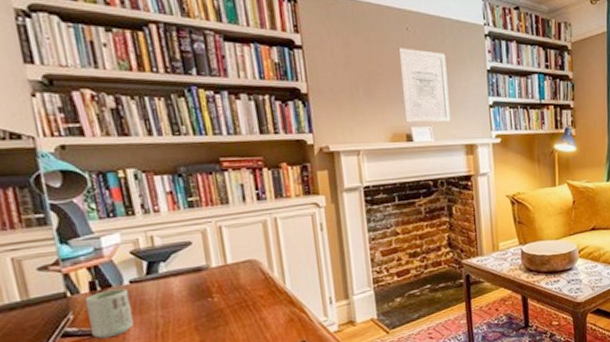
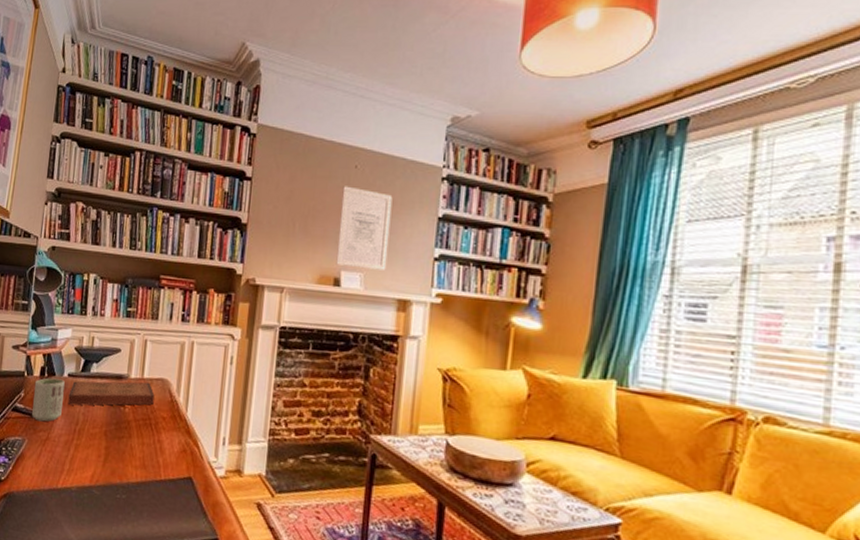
book: none [136,267,246,312] -> present [68,381,155,406]

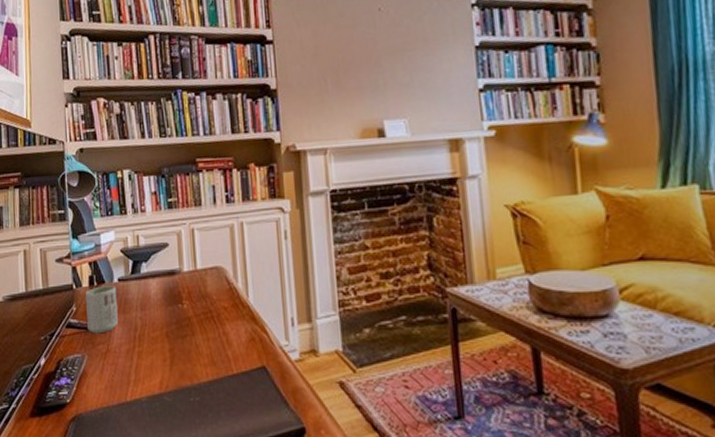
book: present [68,381,155,406] -> none [122,273,212,311]
wall art: present [336,186,393,271] -> none [369,30,431,115]

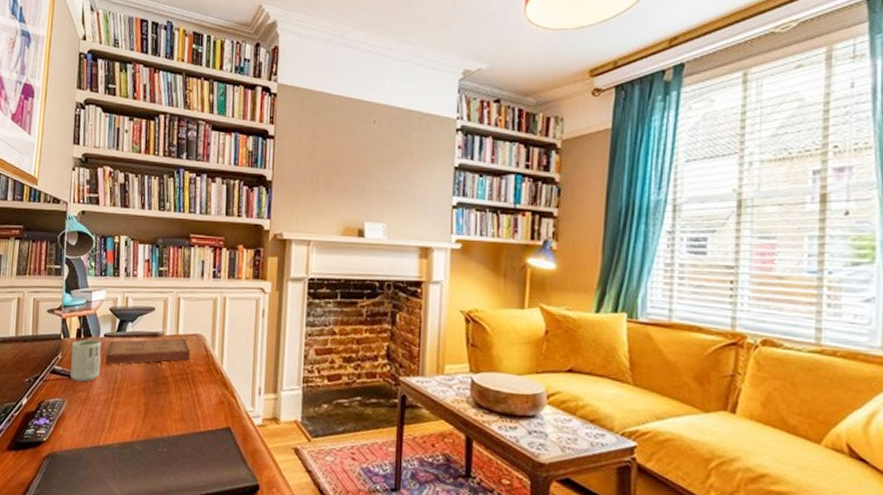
book: none [122,273,212,311] -> present [105,338,190,365]

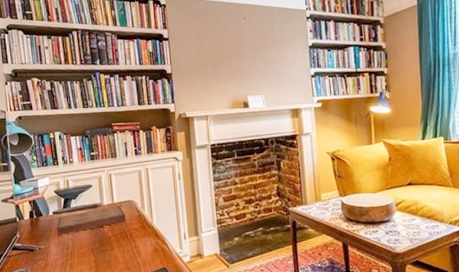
cup: present [70,339,101,382] -> none [26,217,54,253]

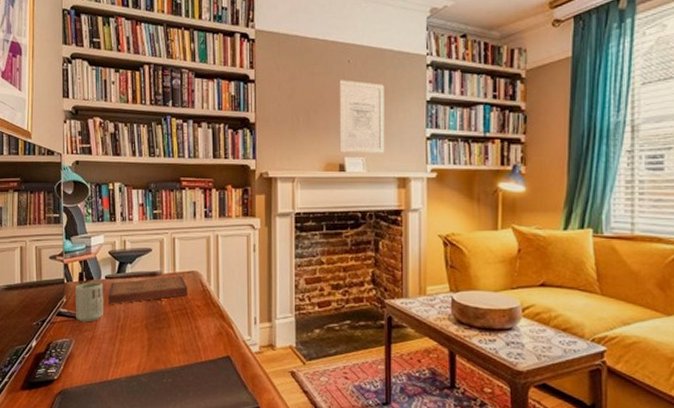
cup: none [26,217,54,253] -> present [74,282,103,322]
wall art: none [238,33,279,93] -> present [339,80,385,153]

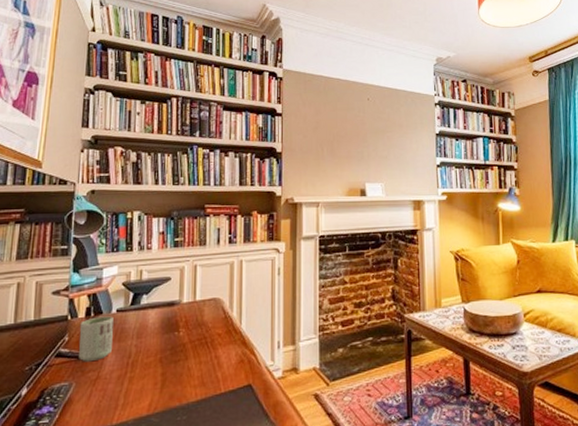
book: present [108,276,188,304] -> none [118,304,208,339]
wall art: present [339,80,385,153] -> none [359,115,401,180]

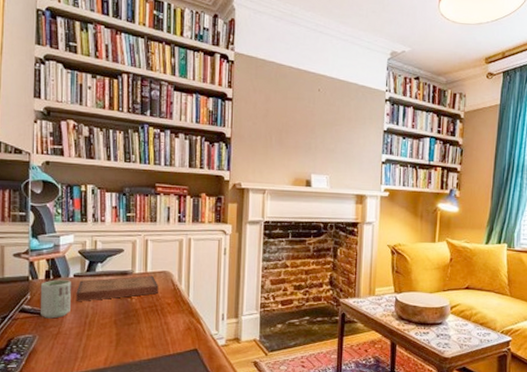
book: none [118,304,208,339] -> present [76,275,159,301]

